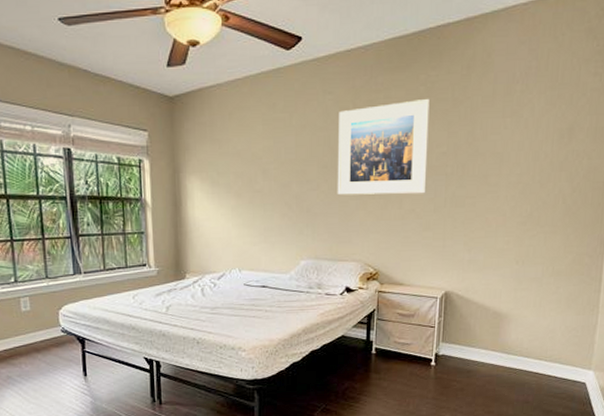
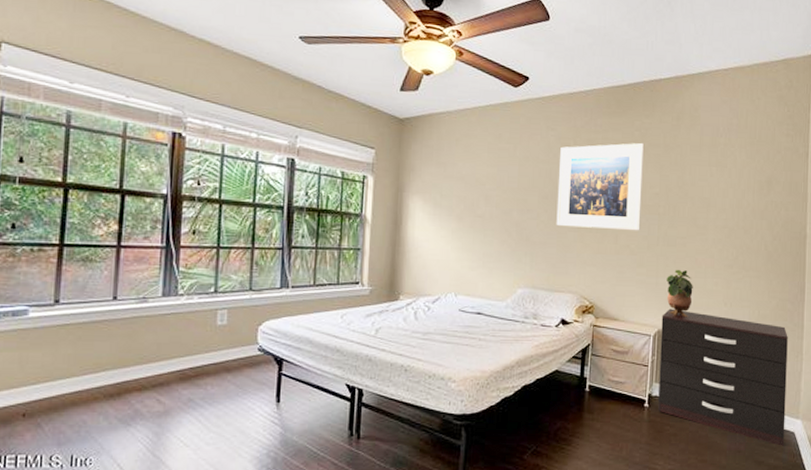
dresser: none [445,270,584,396] -> present [658,308,788,446]
potted plant: none [454,231,483,278] -> present [667,270,693,317]

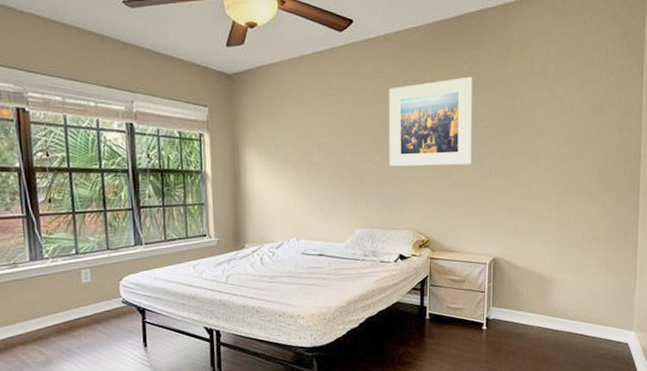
dresser: present [658,308,788,446] -> none [496,237,622,357]
potted plant: present [667,270,693,317] -> none [500,199,527,244]

